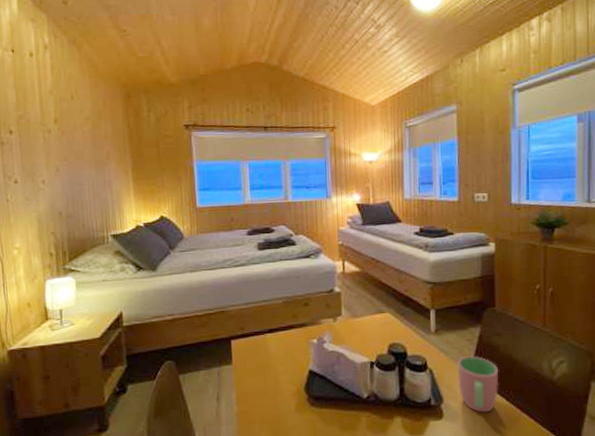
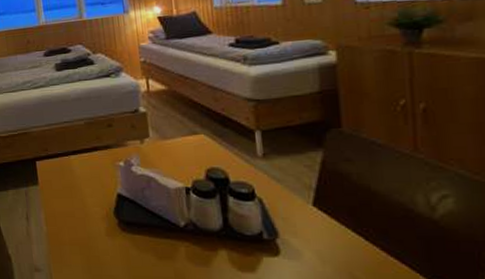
cup: present [457,356,499,413] -> none [293,185,354,253]

